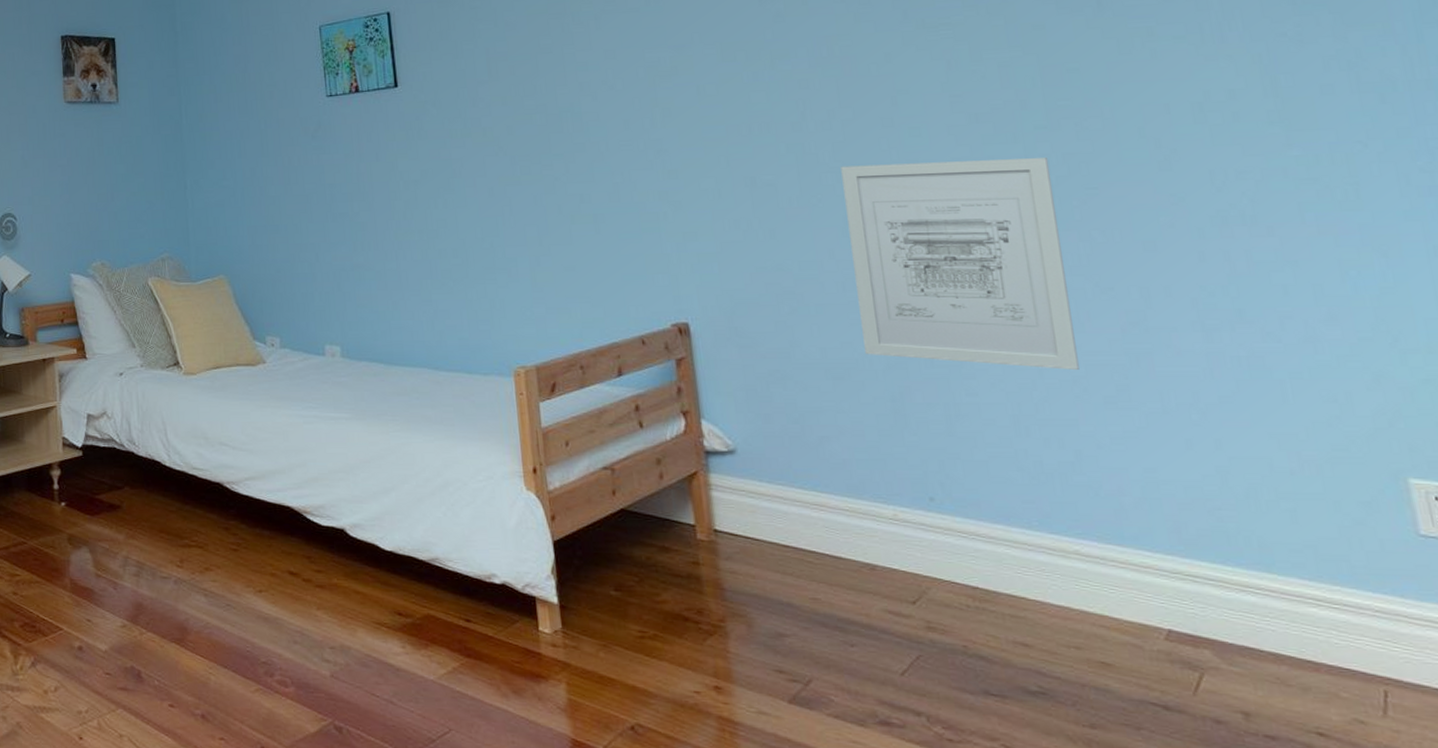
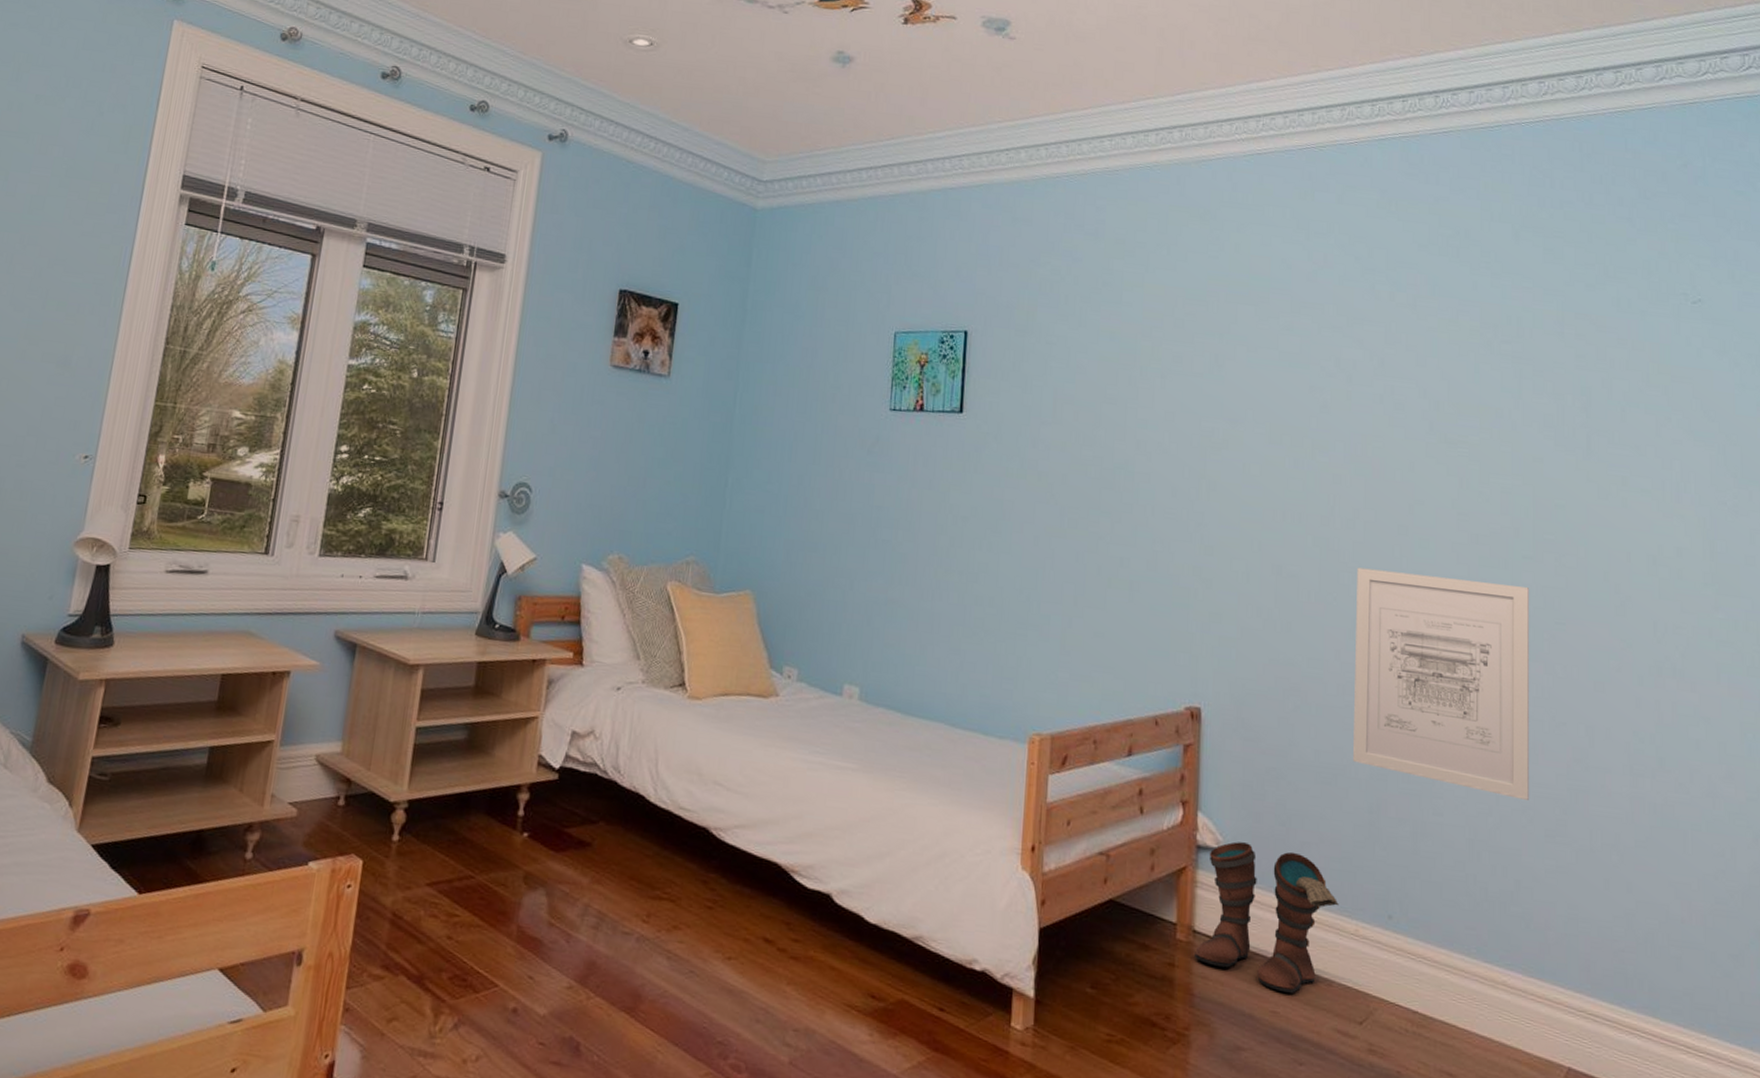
boots: none [719,443,871,580] -> present [1195,841,1339,993]

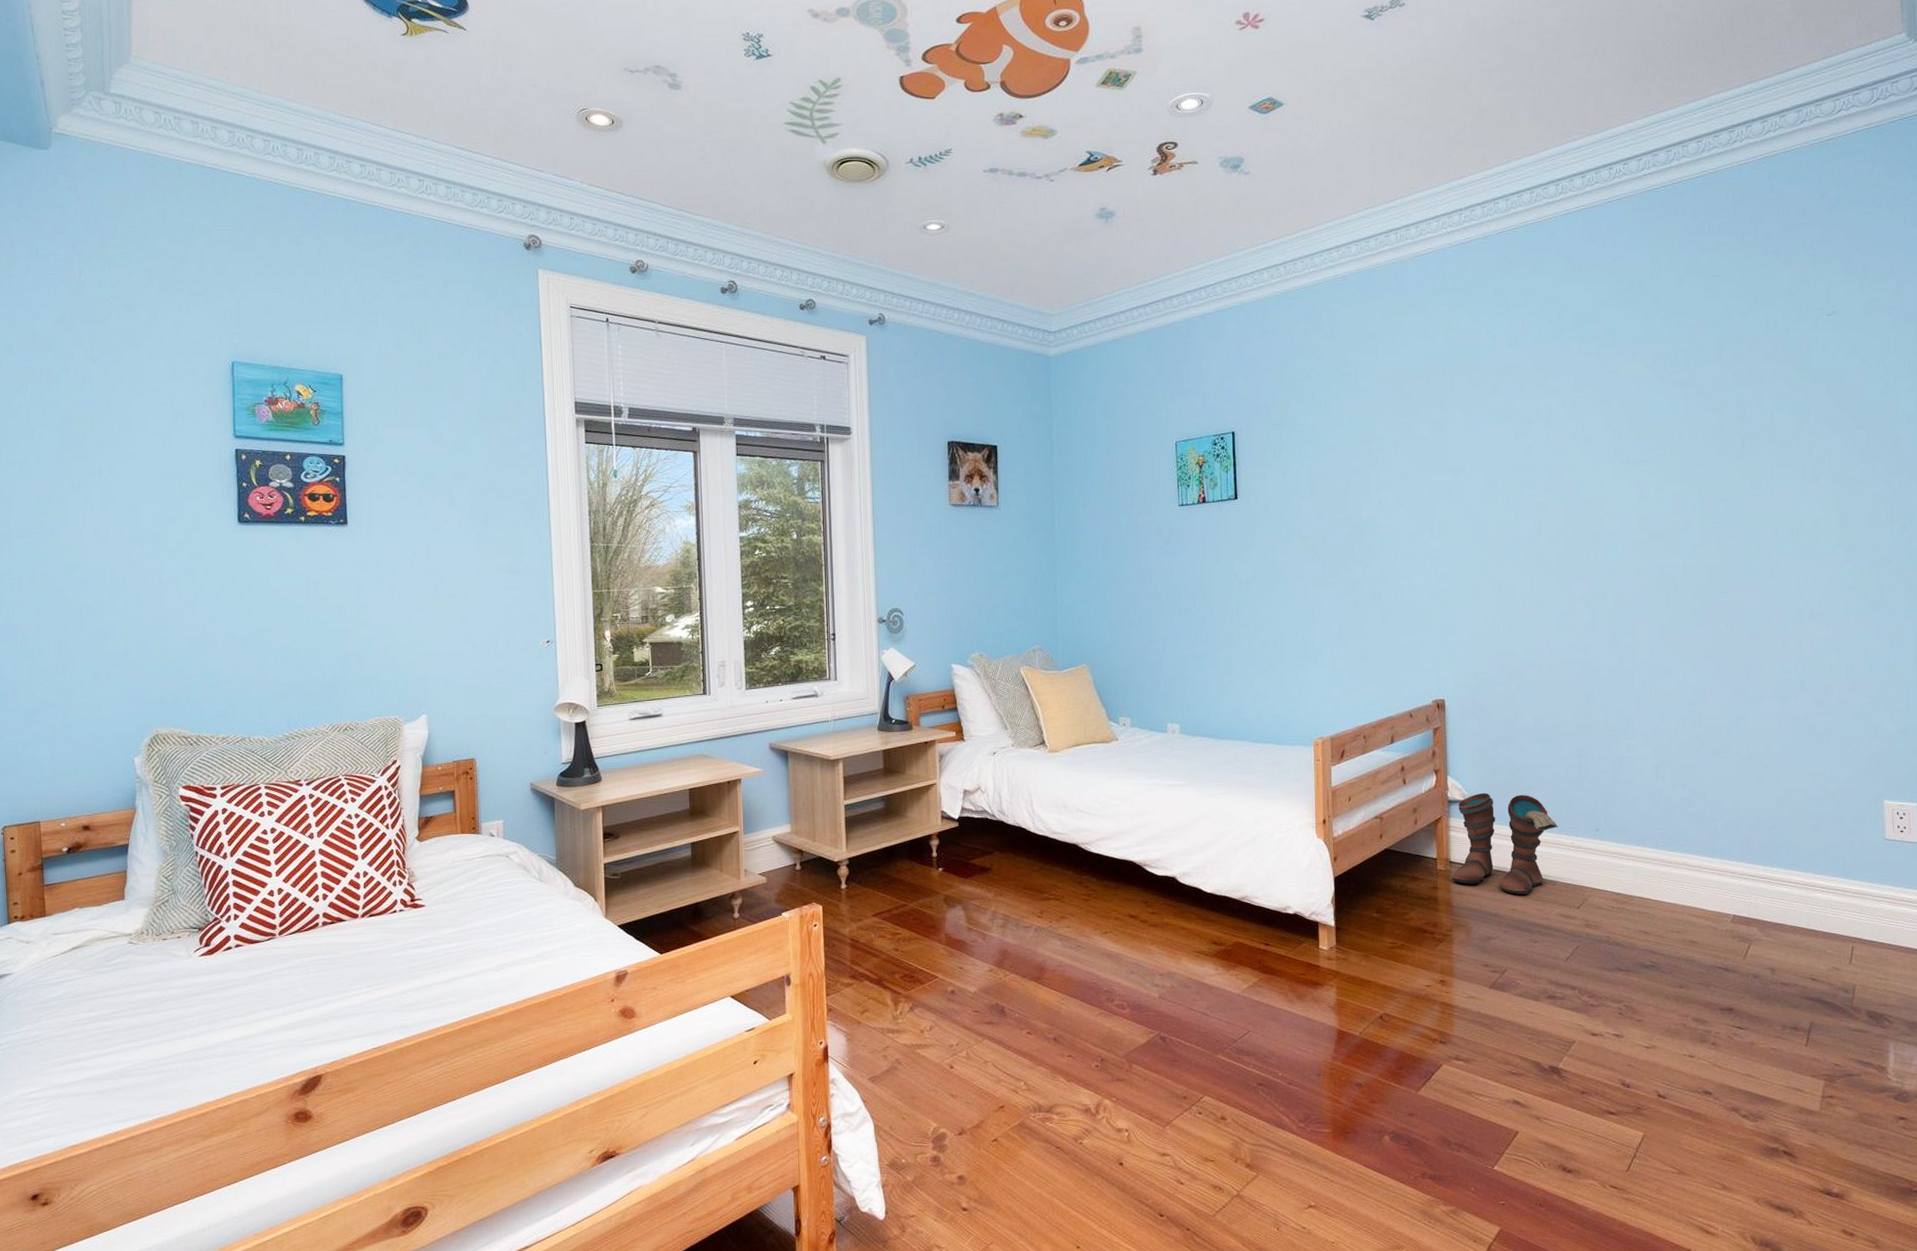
wall art: present [1353,567,1530,801] -> none [1561,568,1701,731]

